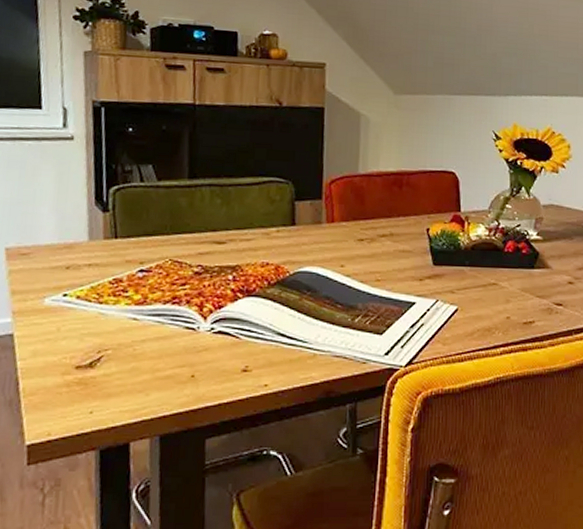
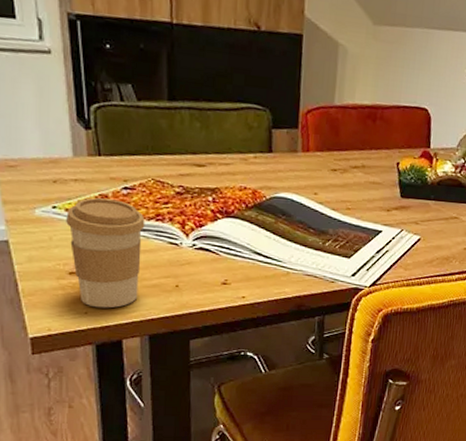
coffee cup: none [76,283,161,406] -> present [66,197,145,308]

